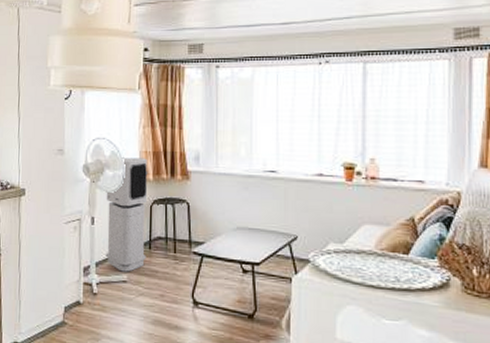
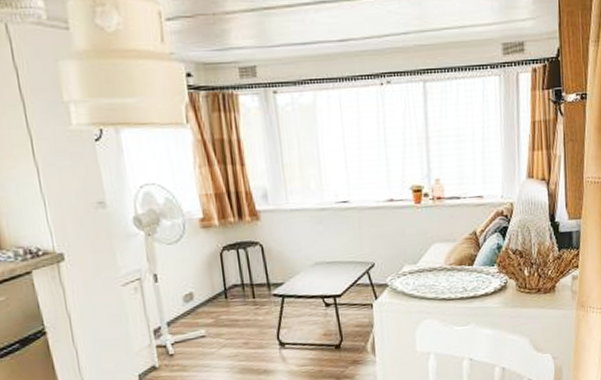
air purifier: present [105,157,148,272] -> none [166,201,224,327]

